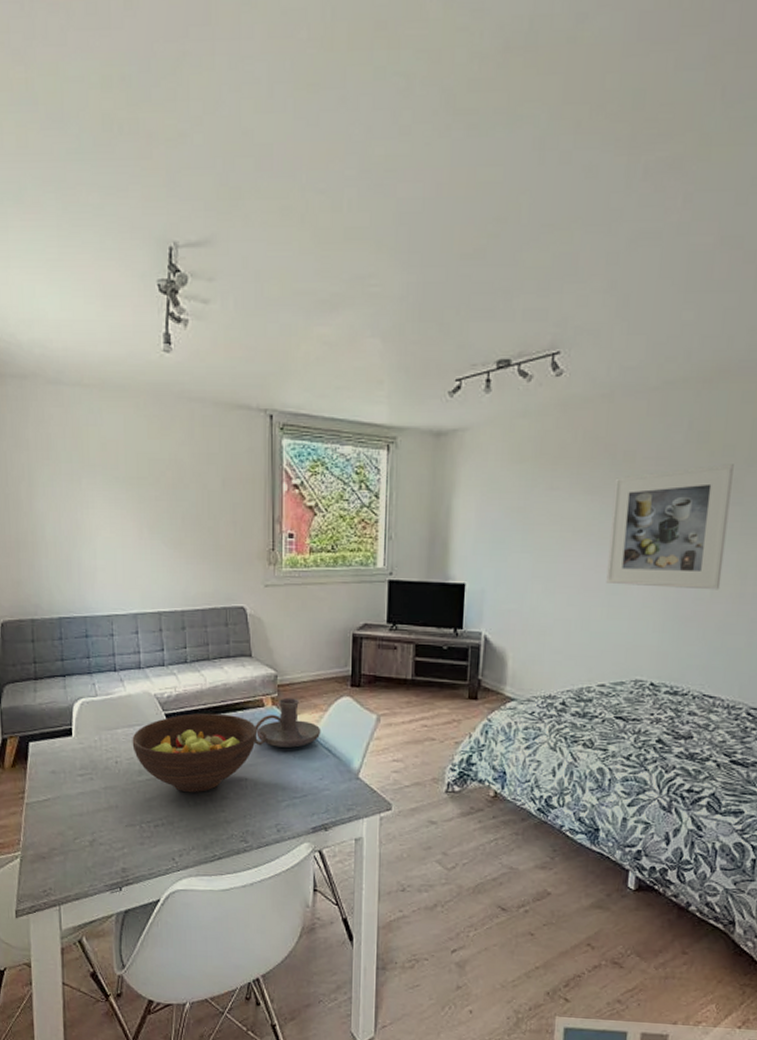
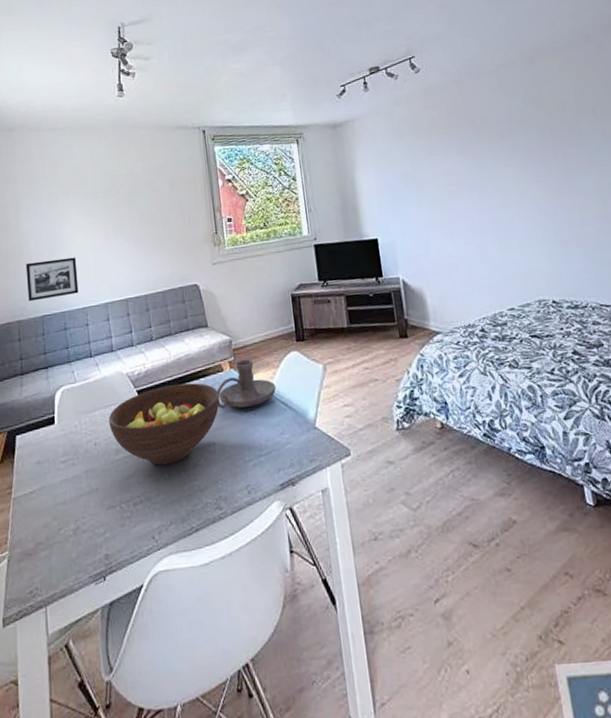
picture frame: none [40,553,104,600] -> present [25,257,79,302]
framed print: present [606,464,734,590] -> none [478,116,587,222]

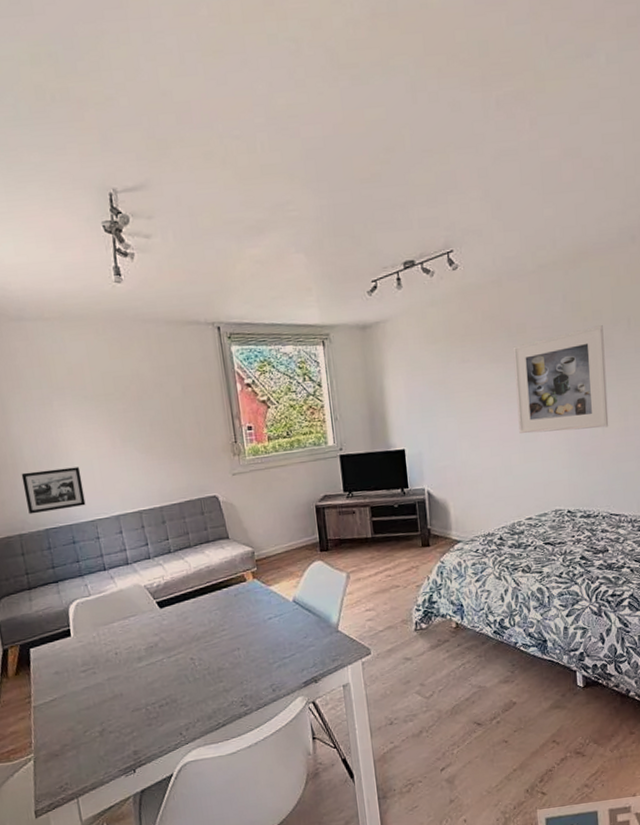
fruit bowl: present [108,383,220,466] -> none [128,593,244,671]
candle holder: present [217,359,277,409] -> none [240,569,300,616]
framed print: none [478,116,587,222] -> present [512,325,609,434]

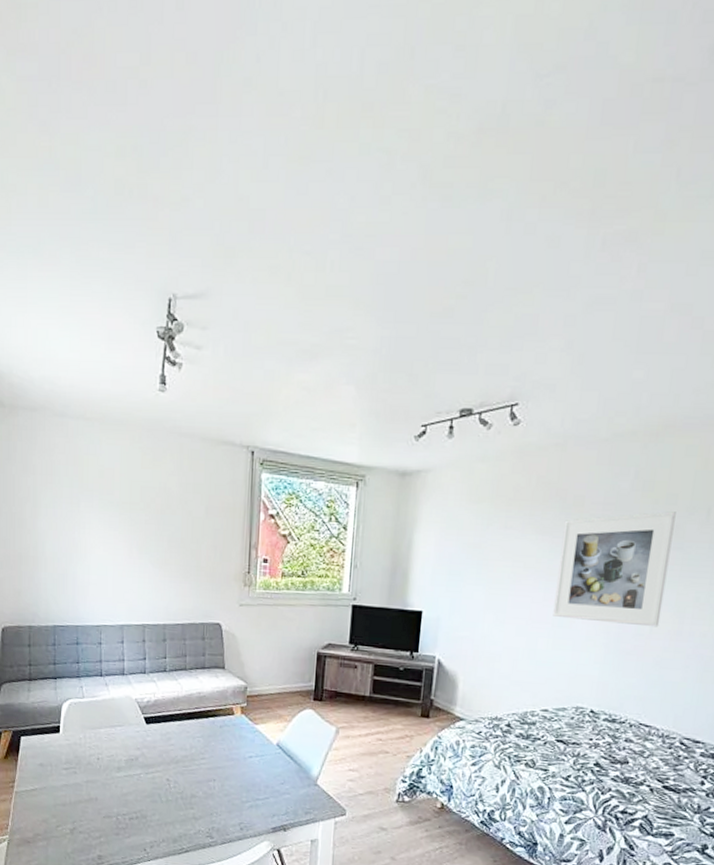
picture frame: present [21,467,86,515] -> none [40,567,95,610]

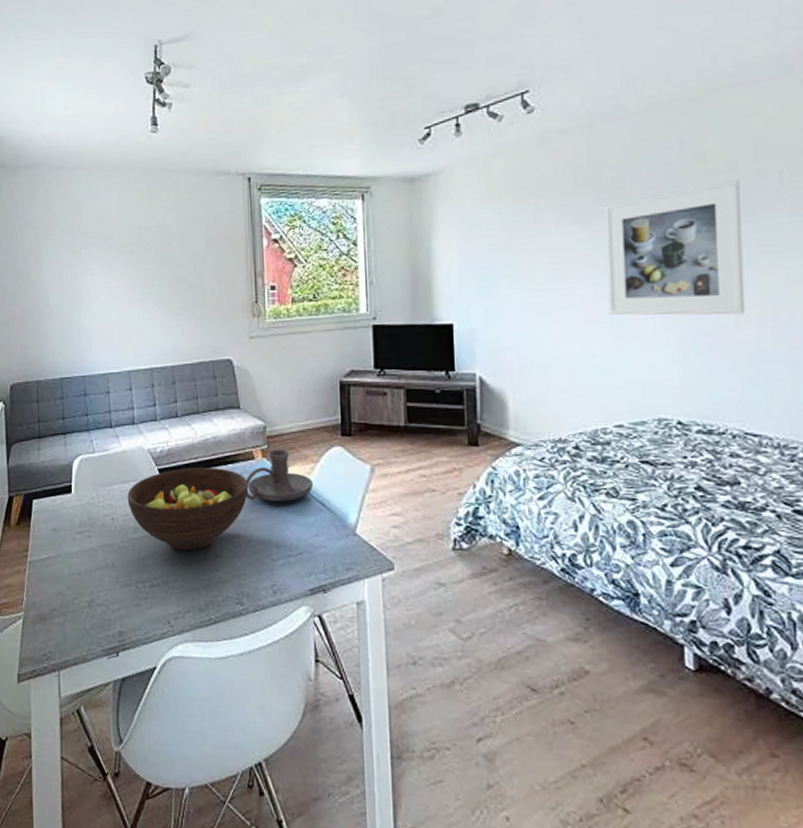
fruit bowl: none [113,718,227,790] -> present [127,467,249,551]
candle holder: none [224,707,285,754] -> present [246,449,314,502]

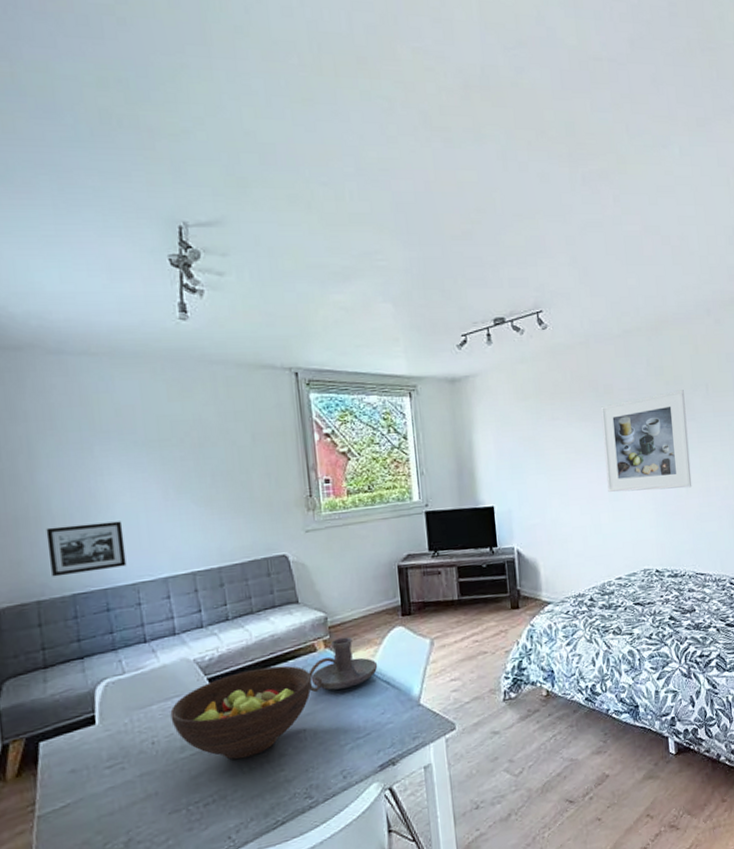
picture frame: none [45,317,100,362] -> present [46,521,127,577]

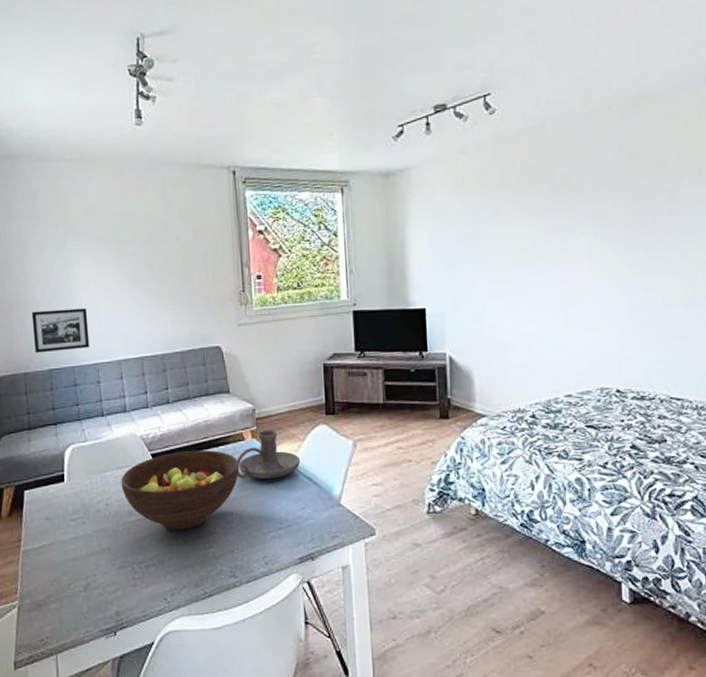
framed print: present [600,390,692,492] -> none [555,178,671,298]

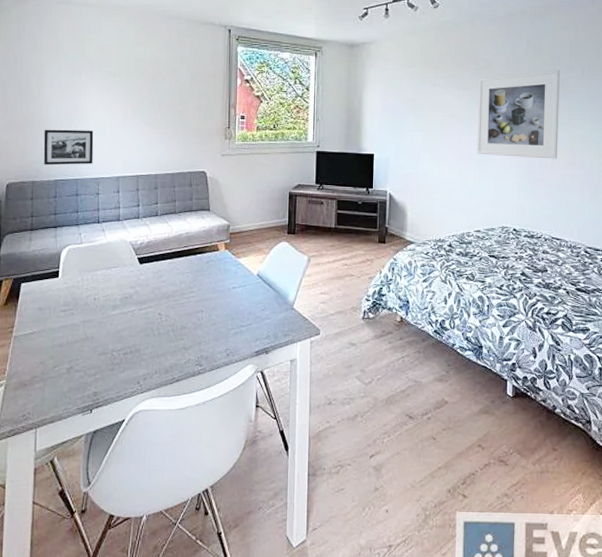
fruit bowl: present [121,449,240,531] -> none [109,256,213,324]
candle holder: present [237,429,301,479] -> none [210,243,264,284]
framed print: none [555,178,671,298] -> present [477,70,560,159]

